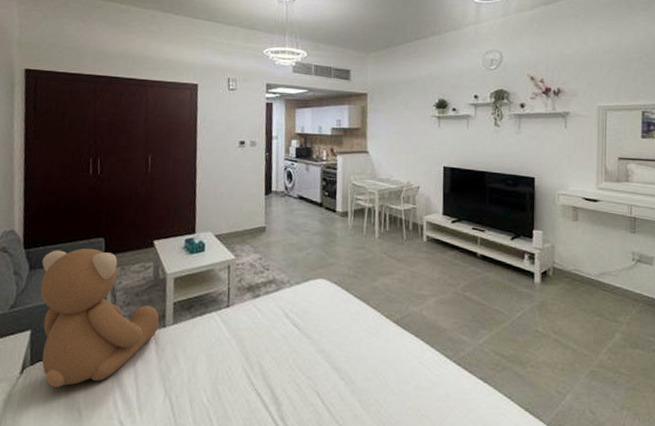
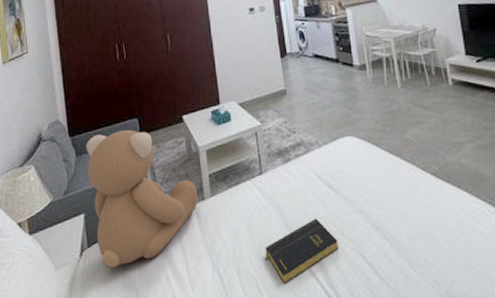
book: none [219,354,295,416] -> present [264,218,338,285]

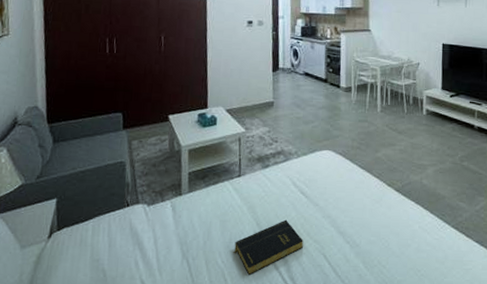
teddy bear: present [86,129,198,267] -> none [64,122,176,250]

